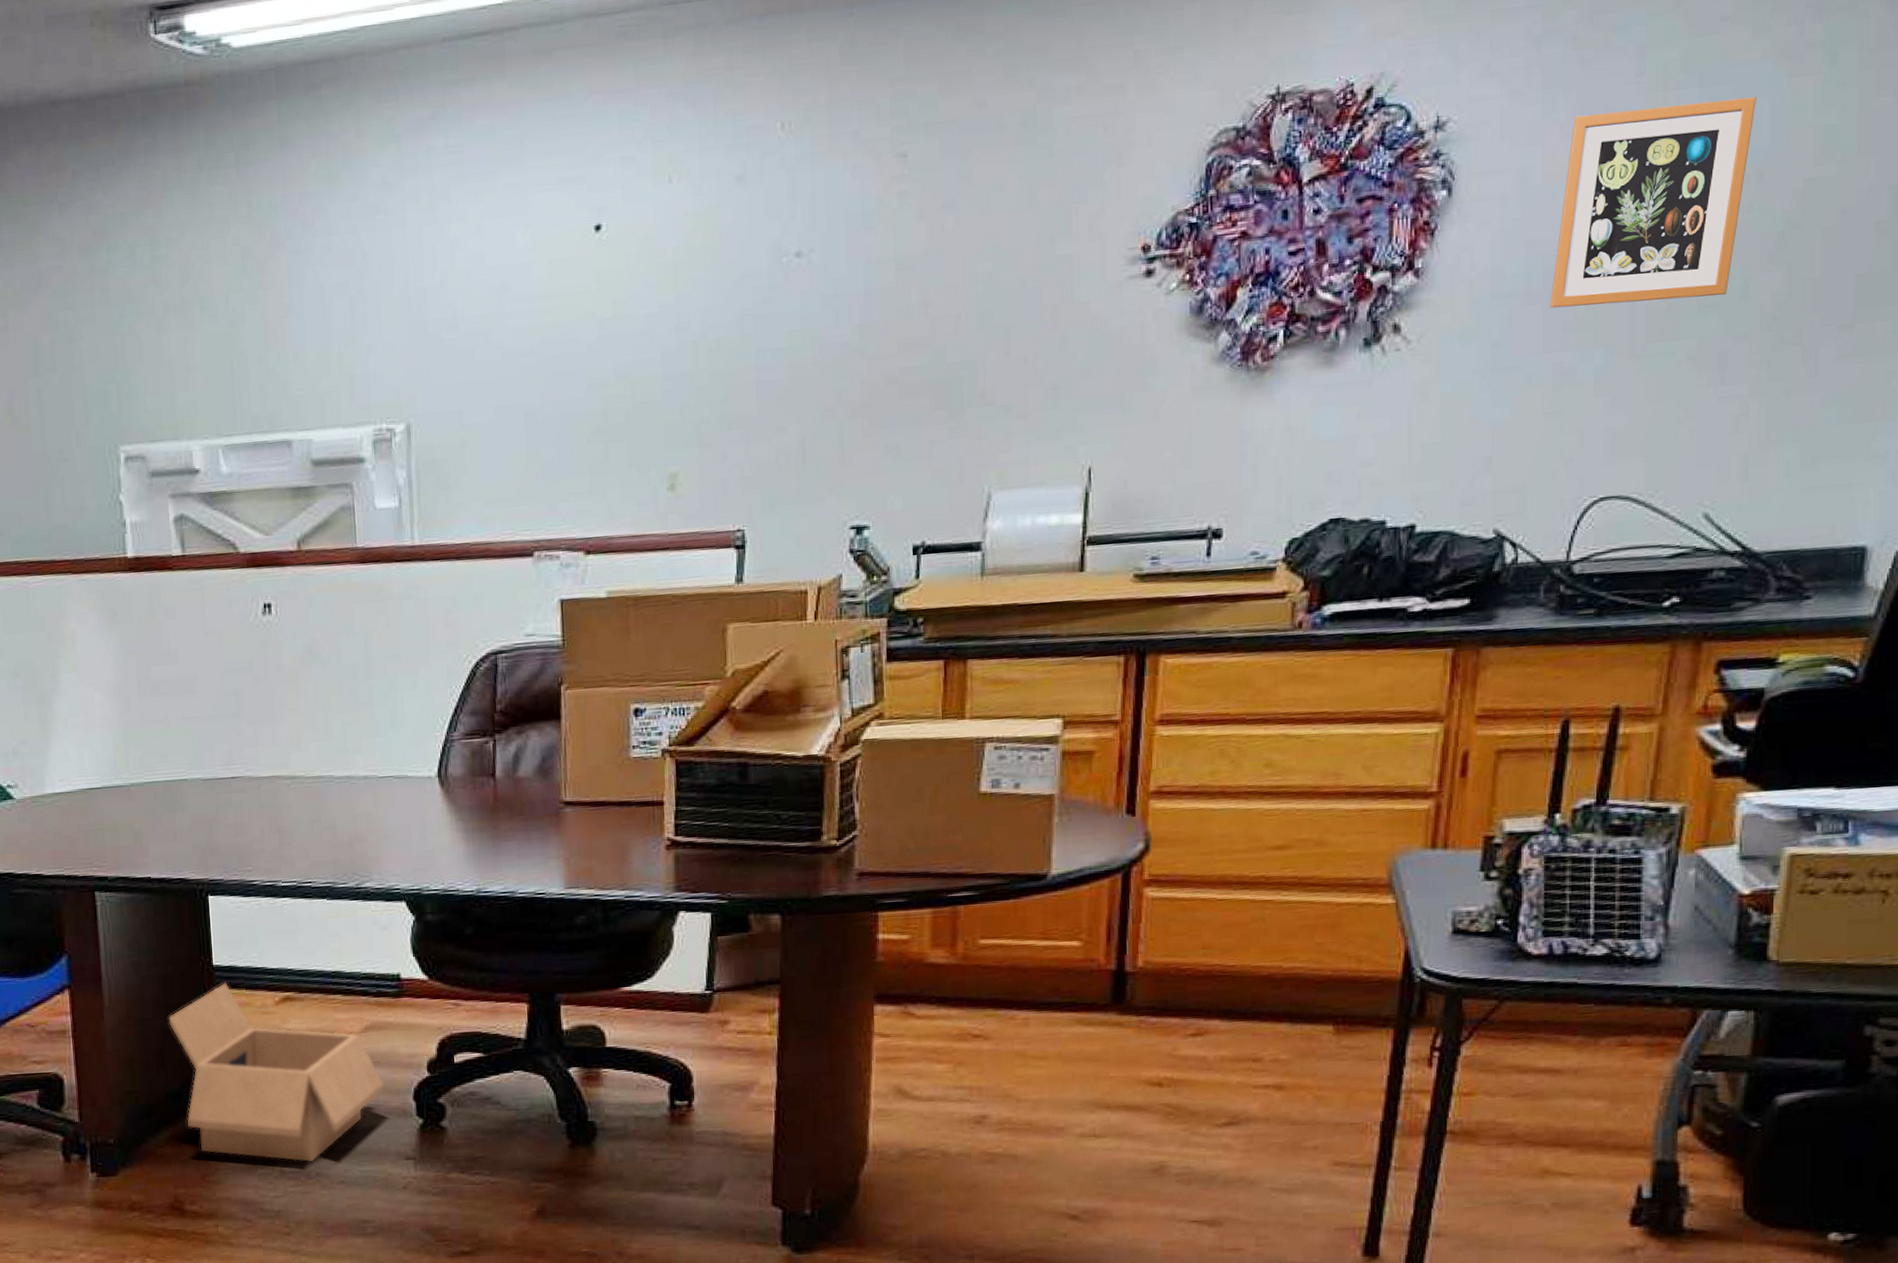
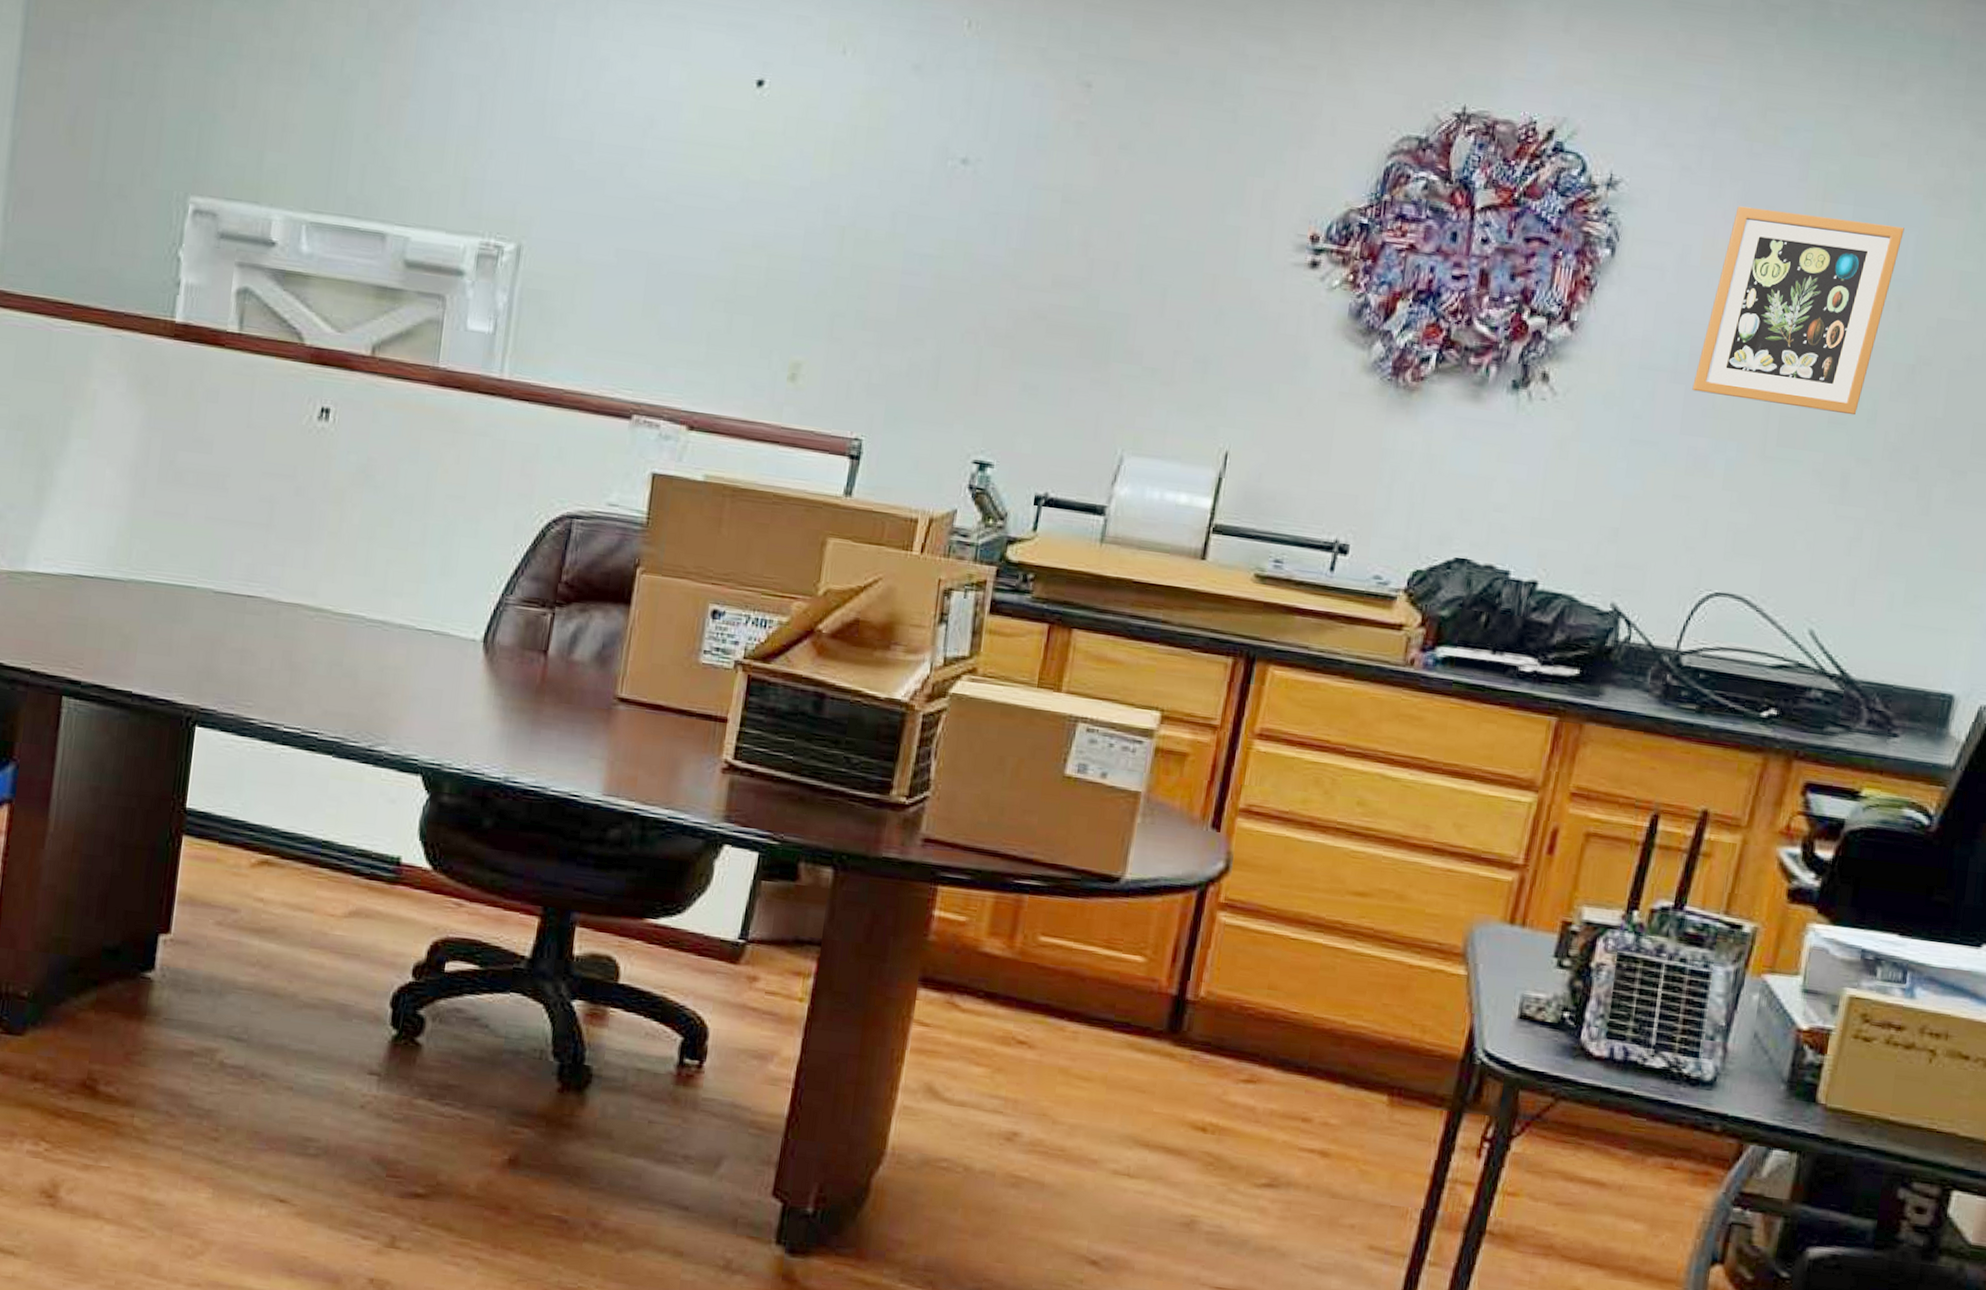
box: present [168,982,384,1163] -> none [120,830,360,1060]

